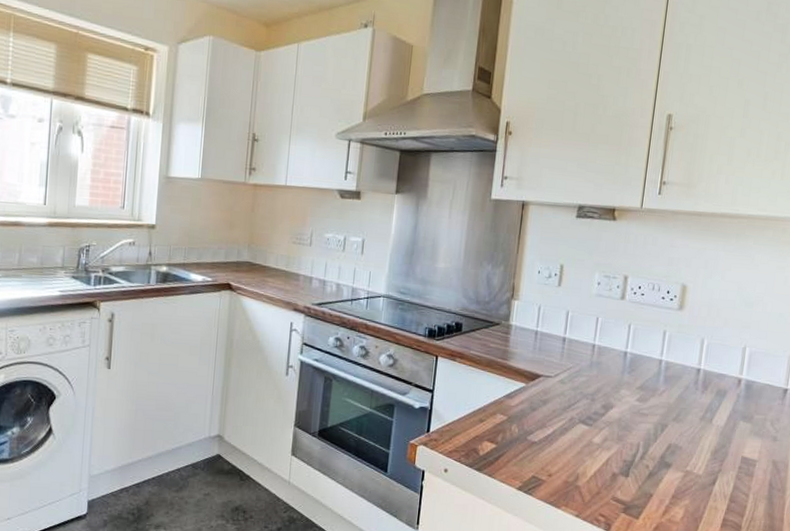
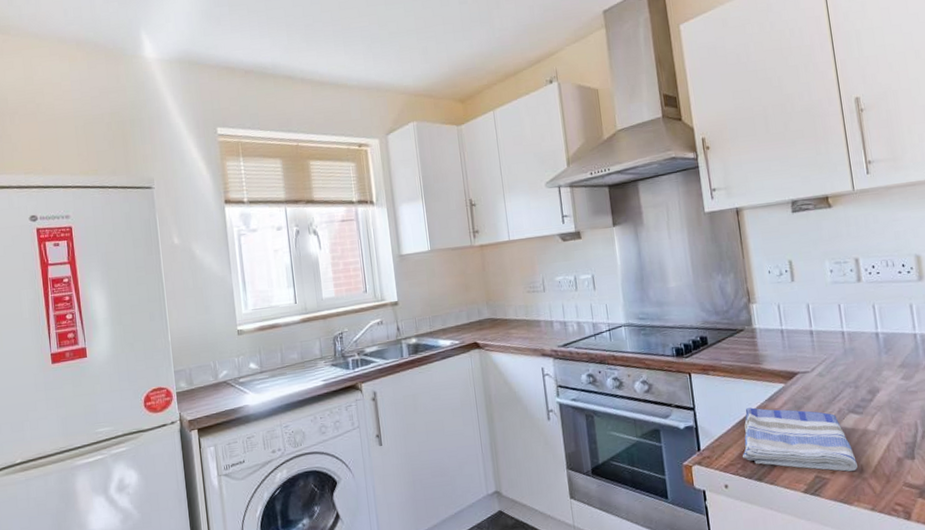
dish towel: none [468,400,575,478] -> present [743,407,858,472]

